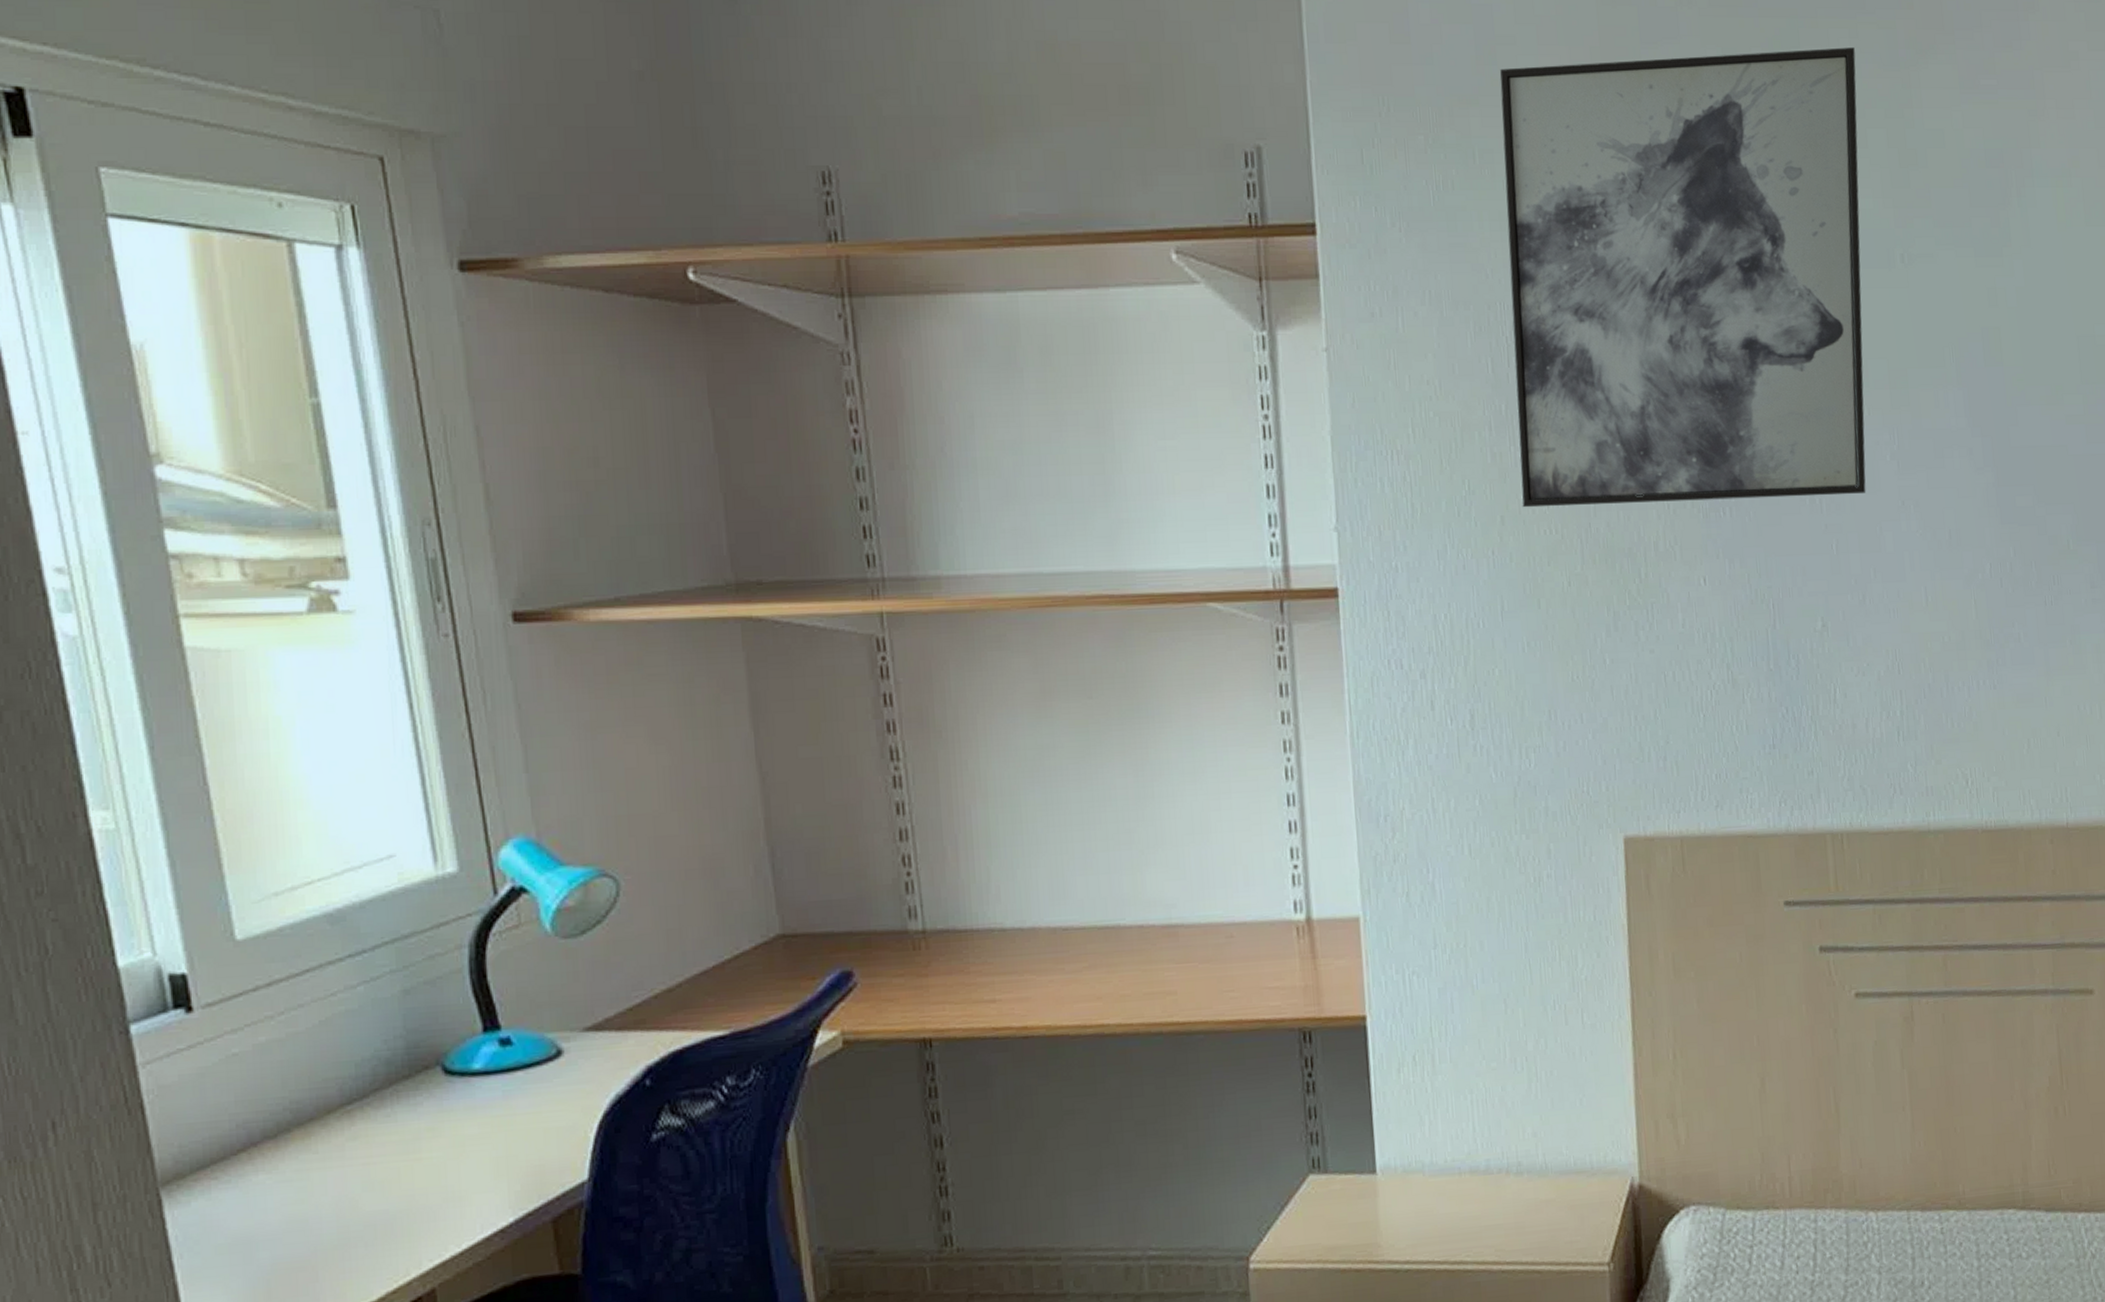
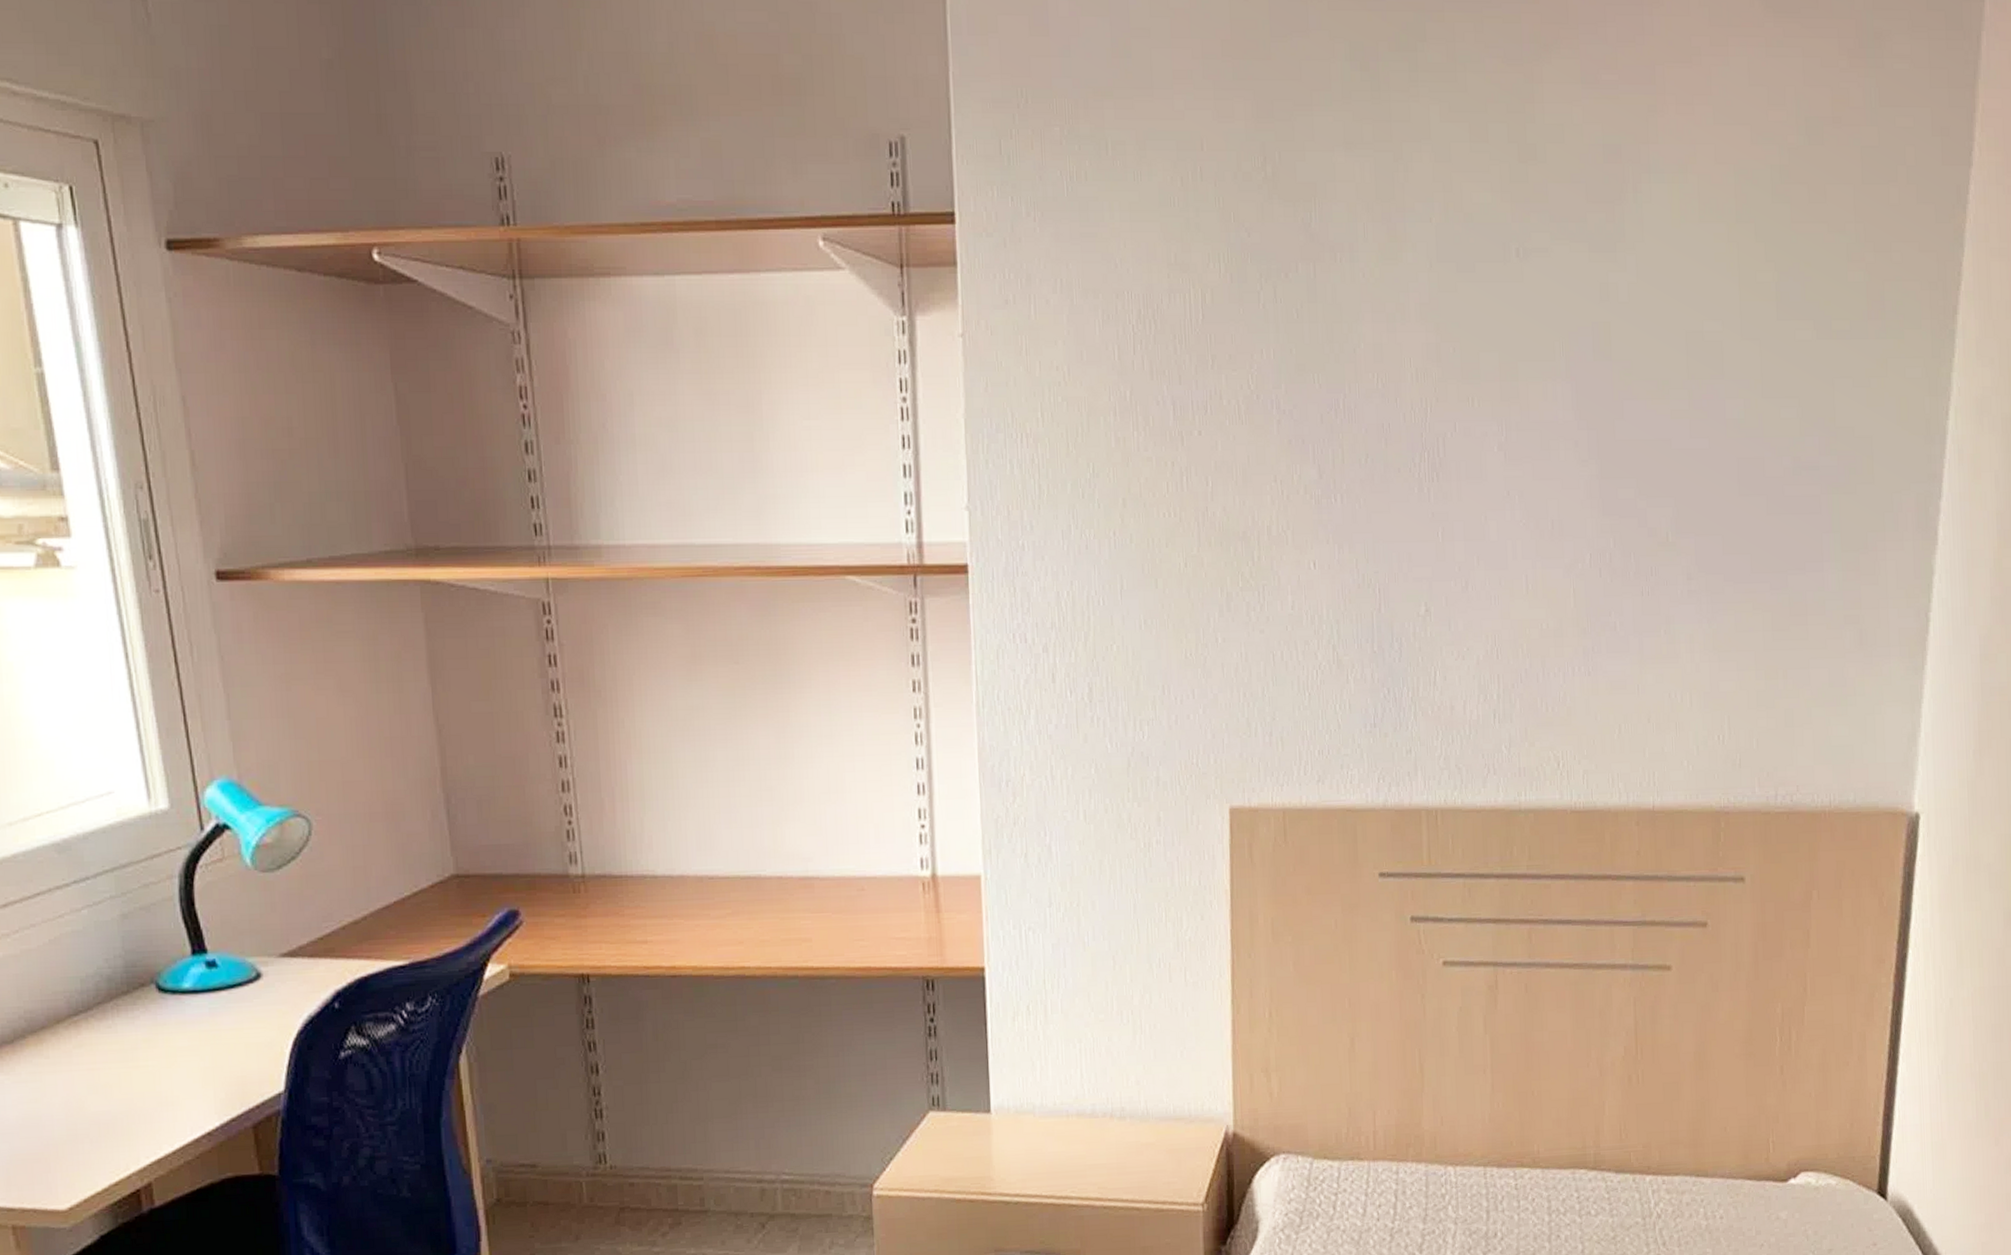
wall art: present [1499,47,1866,508] -> none [1133,42,1480,491]

